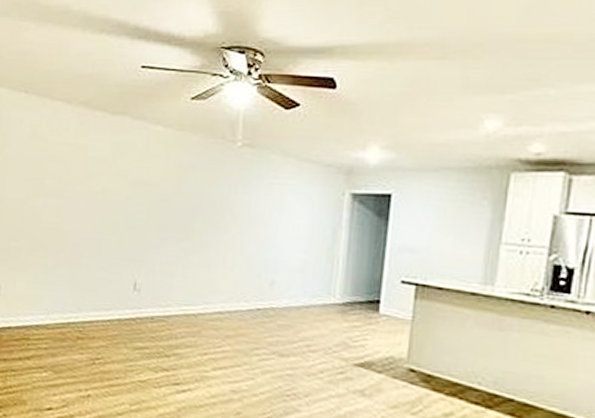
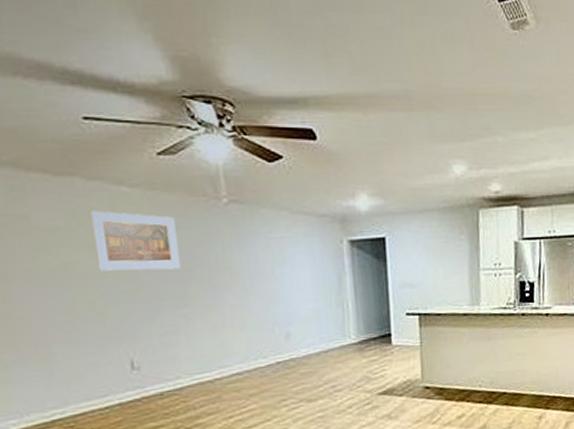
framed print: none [126,145,194,204] -> present [90,210,181,271]

